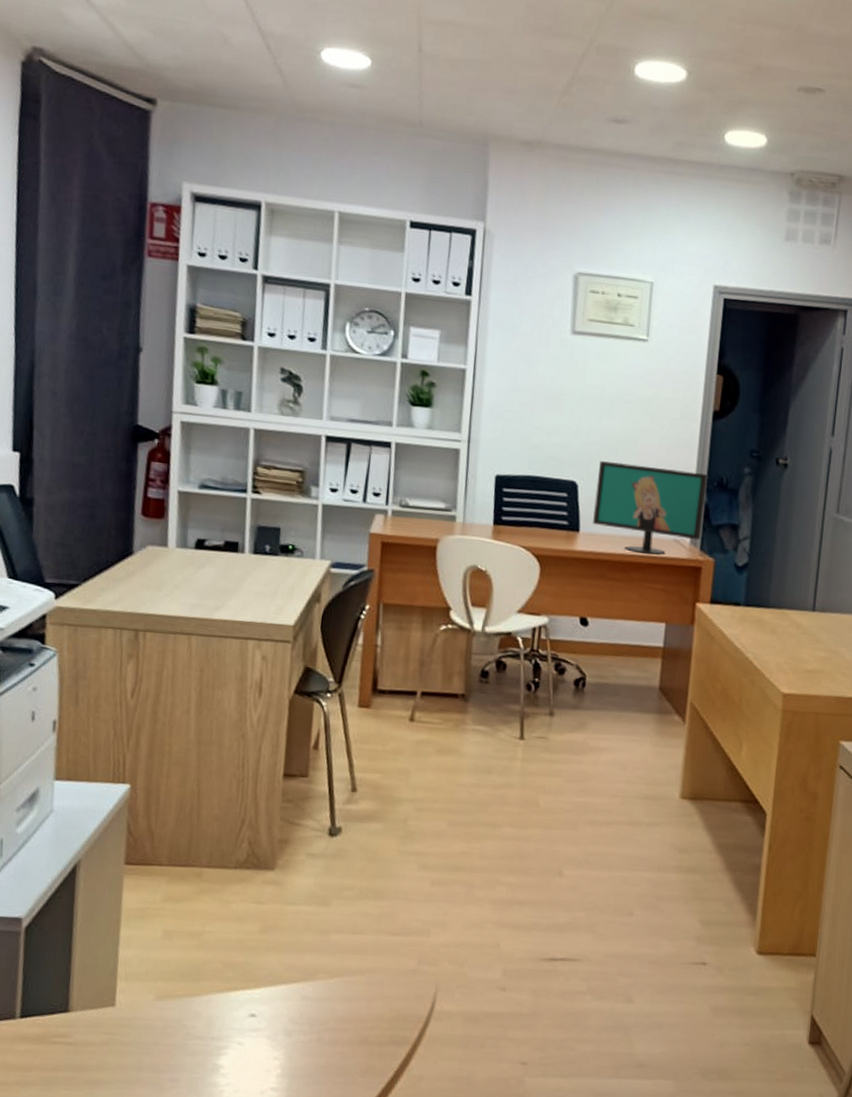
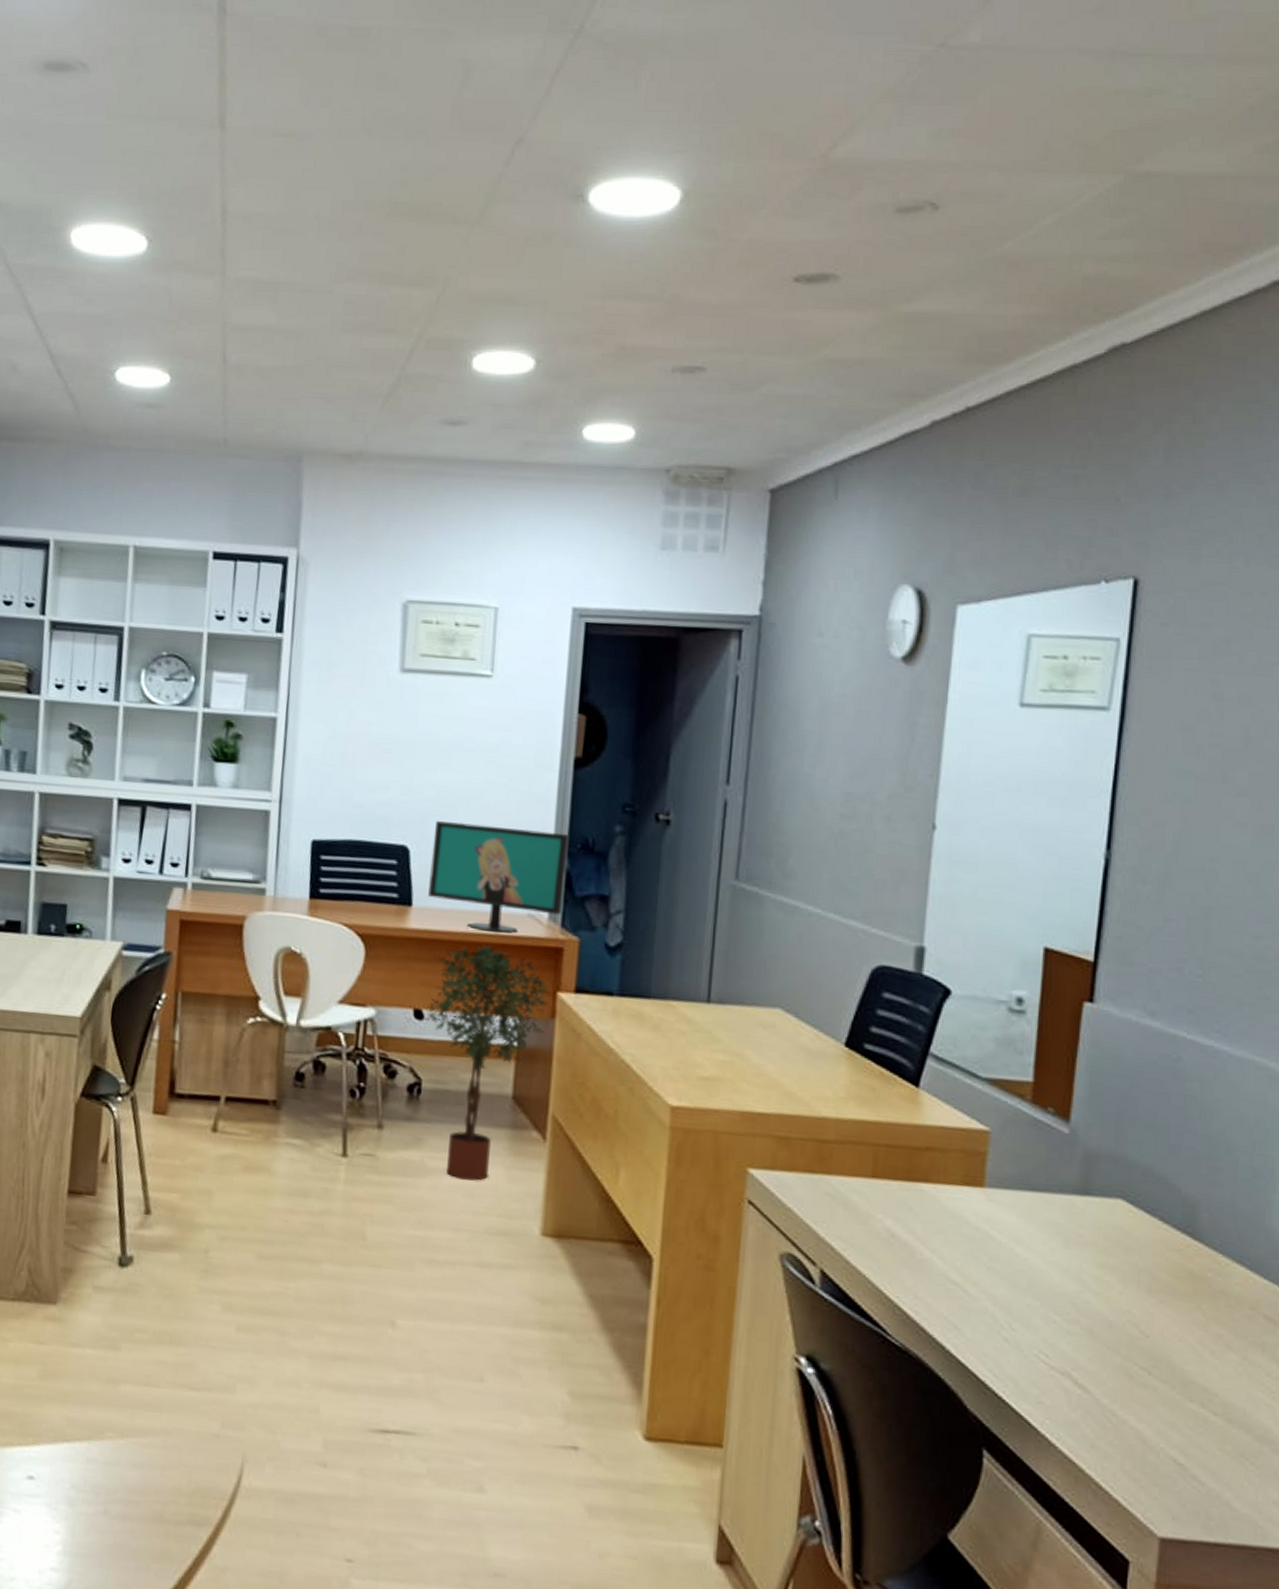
potted tree: none [589,564,691,756] -> present [425,944,550,1181]

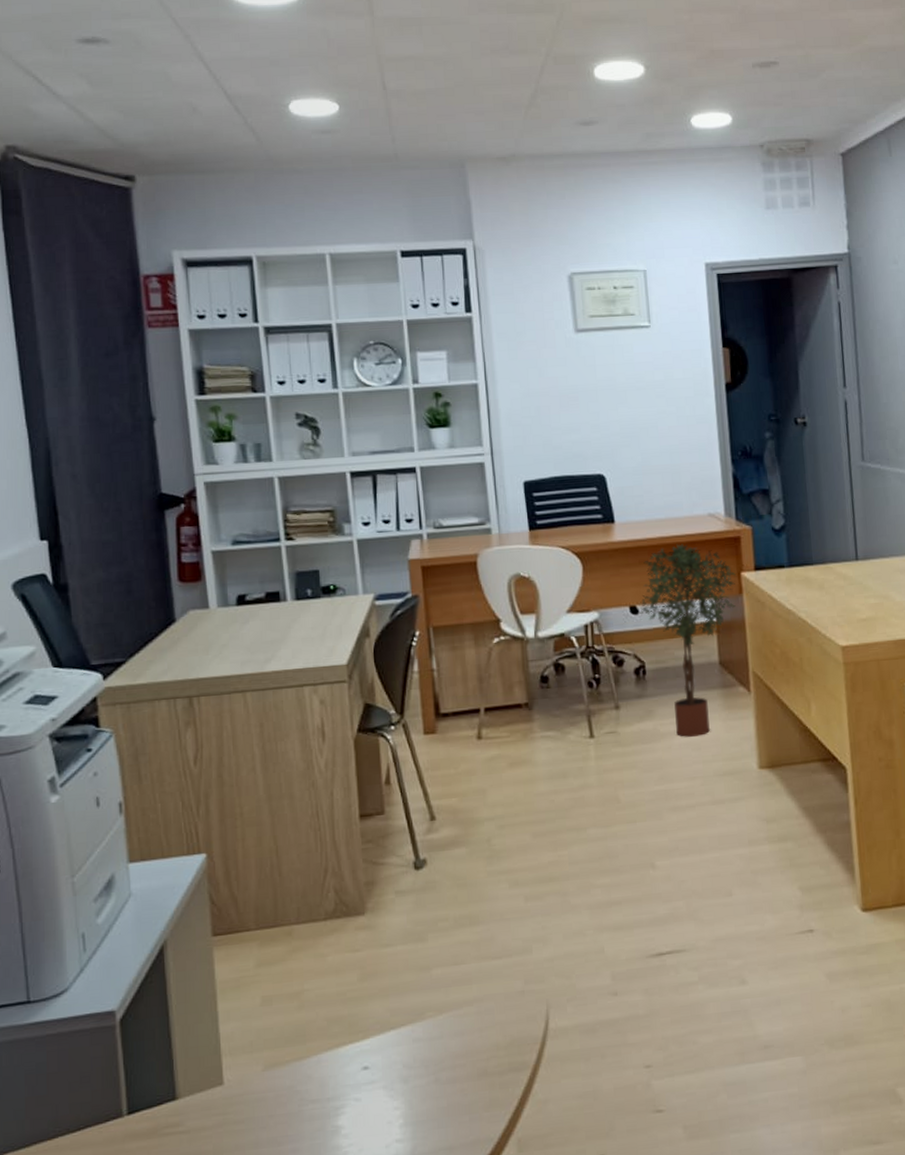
computer monitor: present [428,821,570,933] -> none [623,445,734,534]

